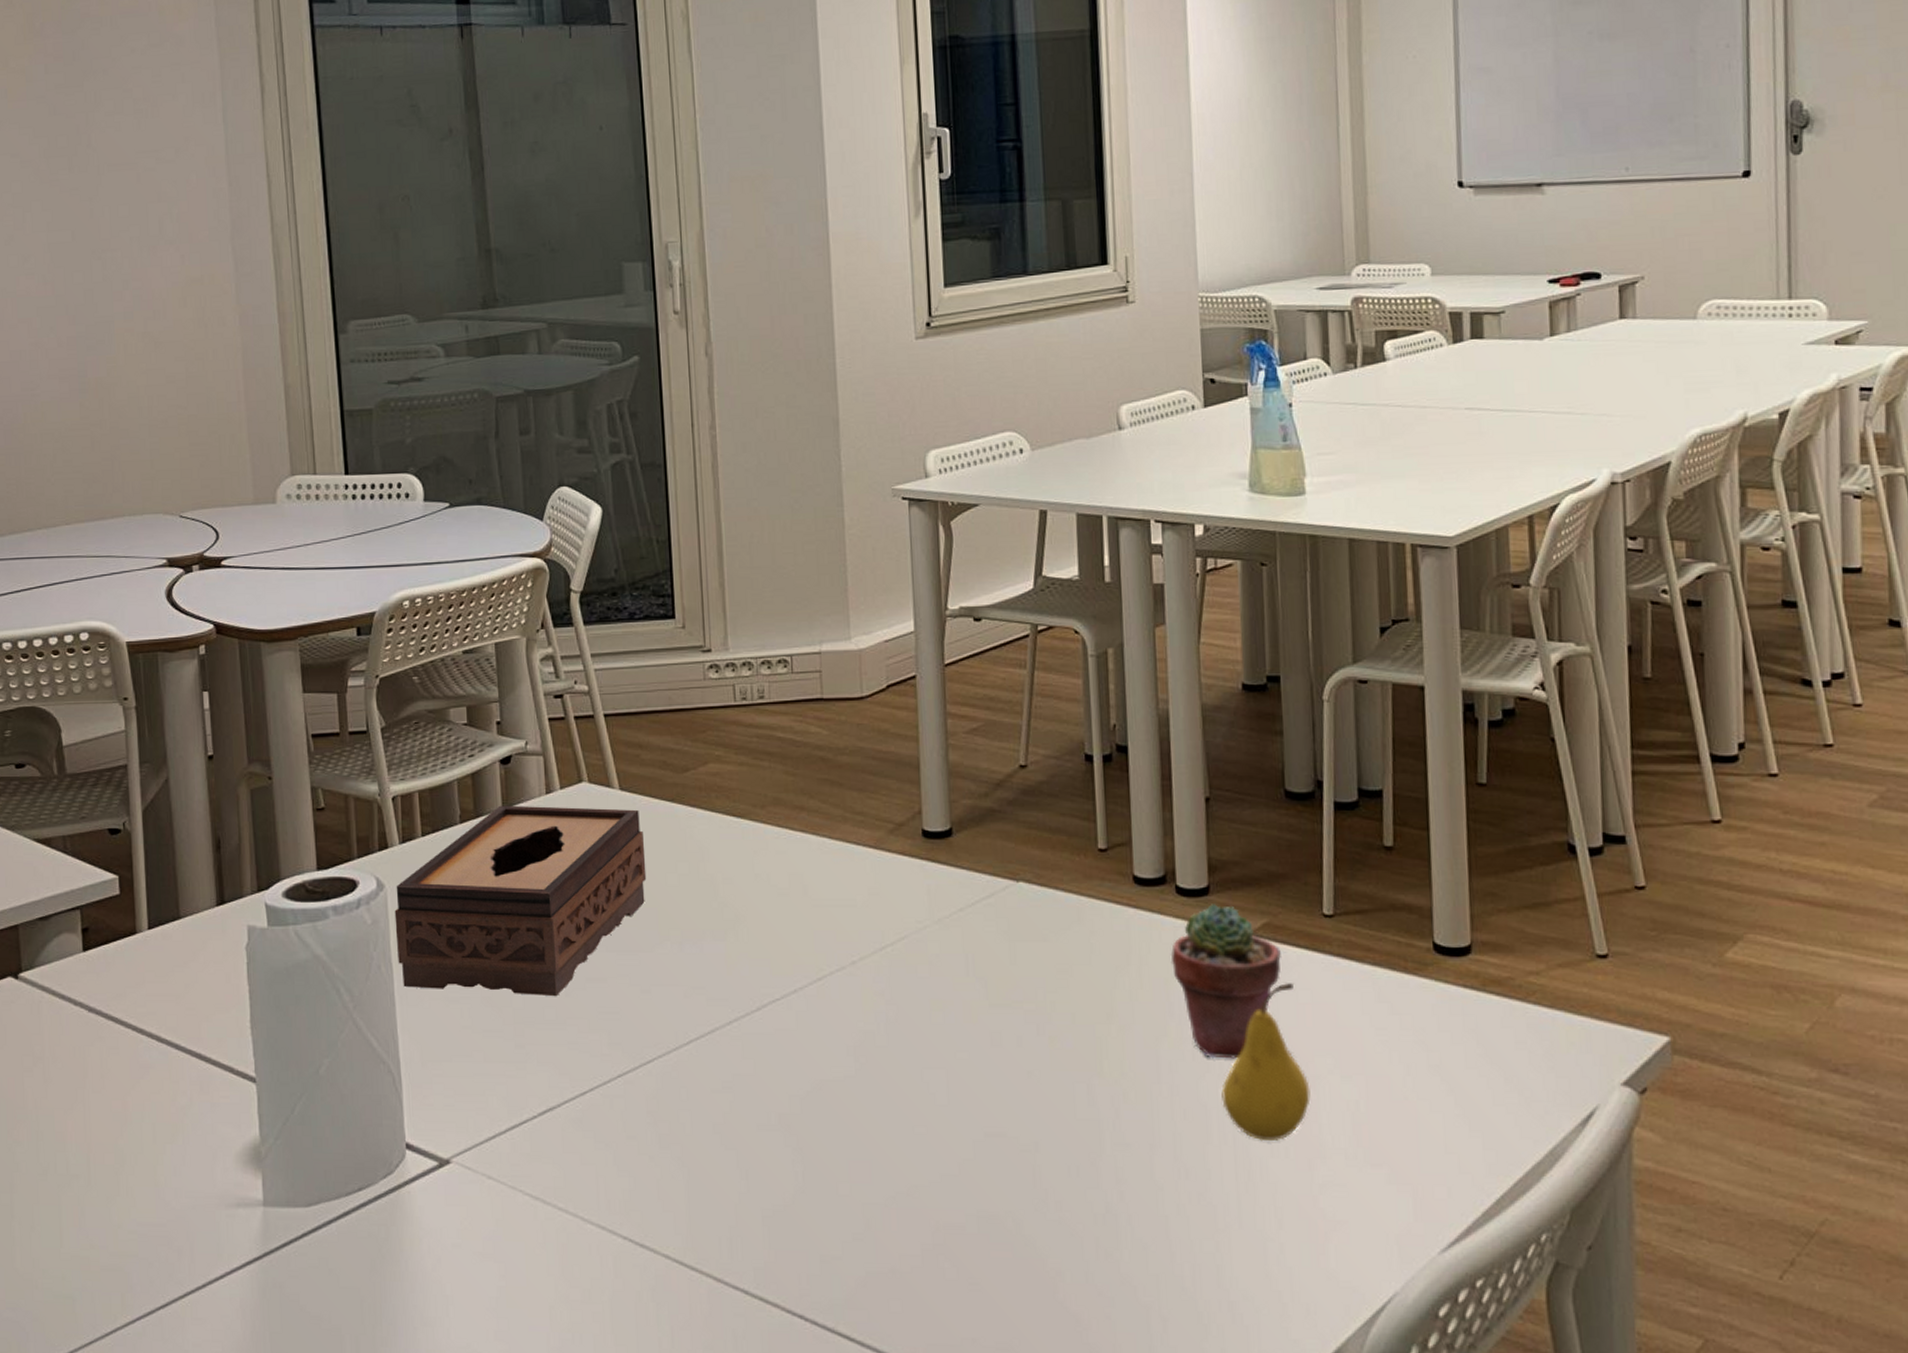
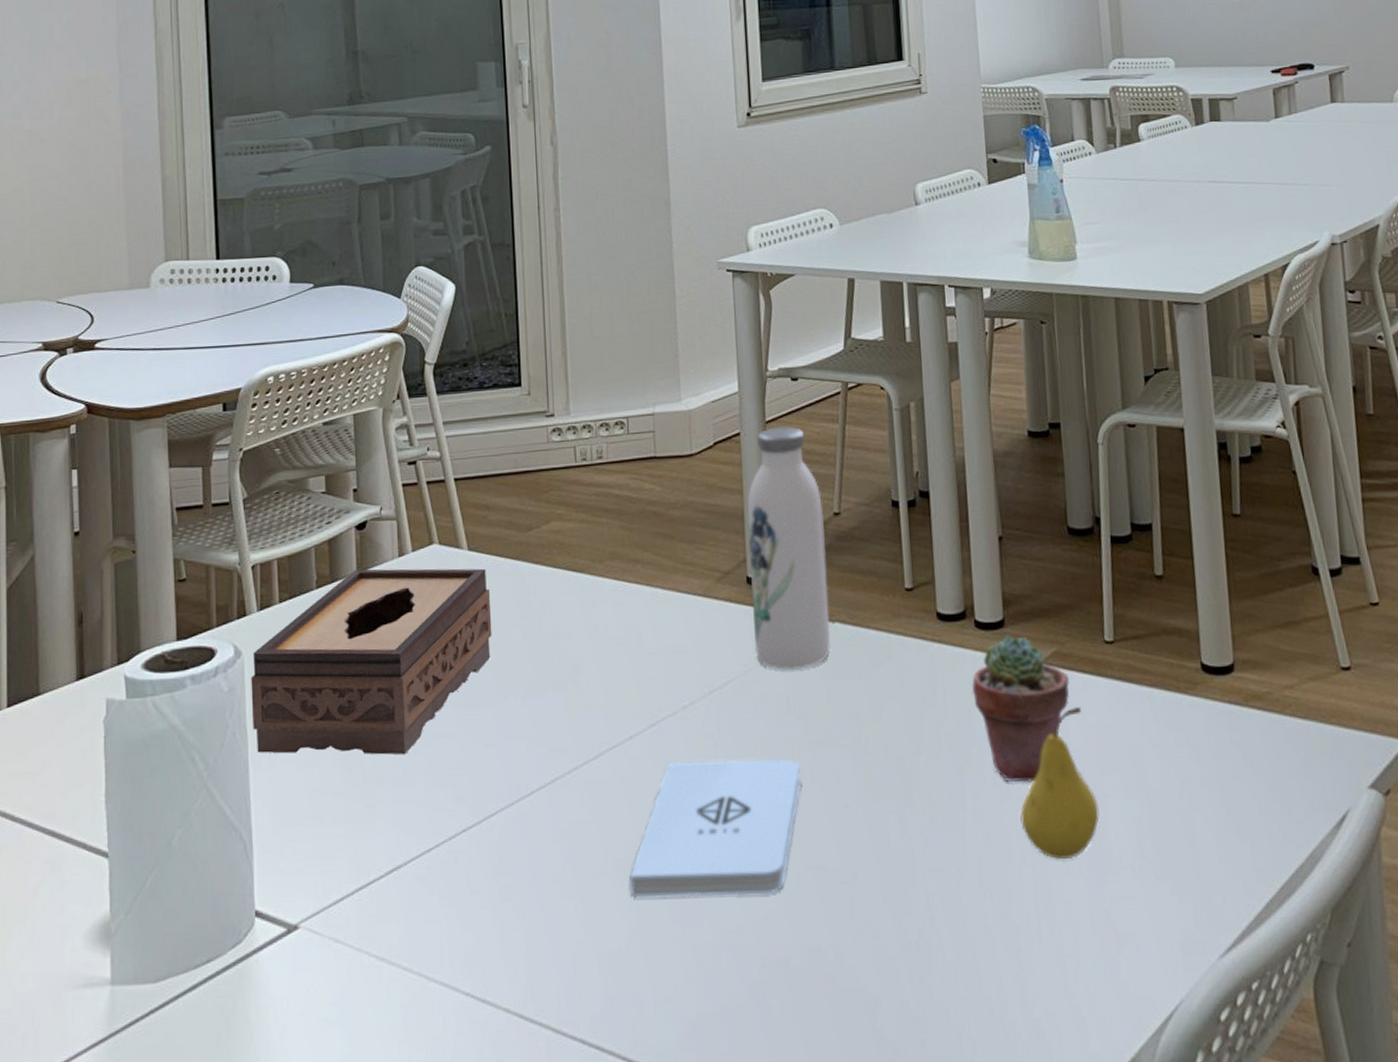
notepad: none [795,1018,981,1158] -> present [630,758,802,898]
water bottle: none [923,669,1014,930] -> present [747,426,830,671]

